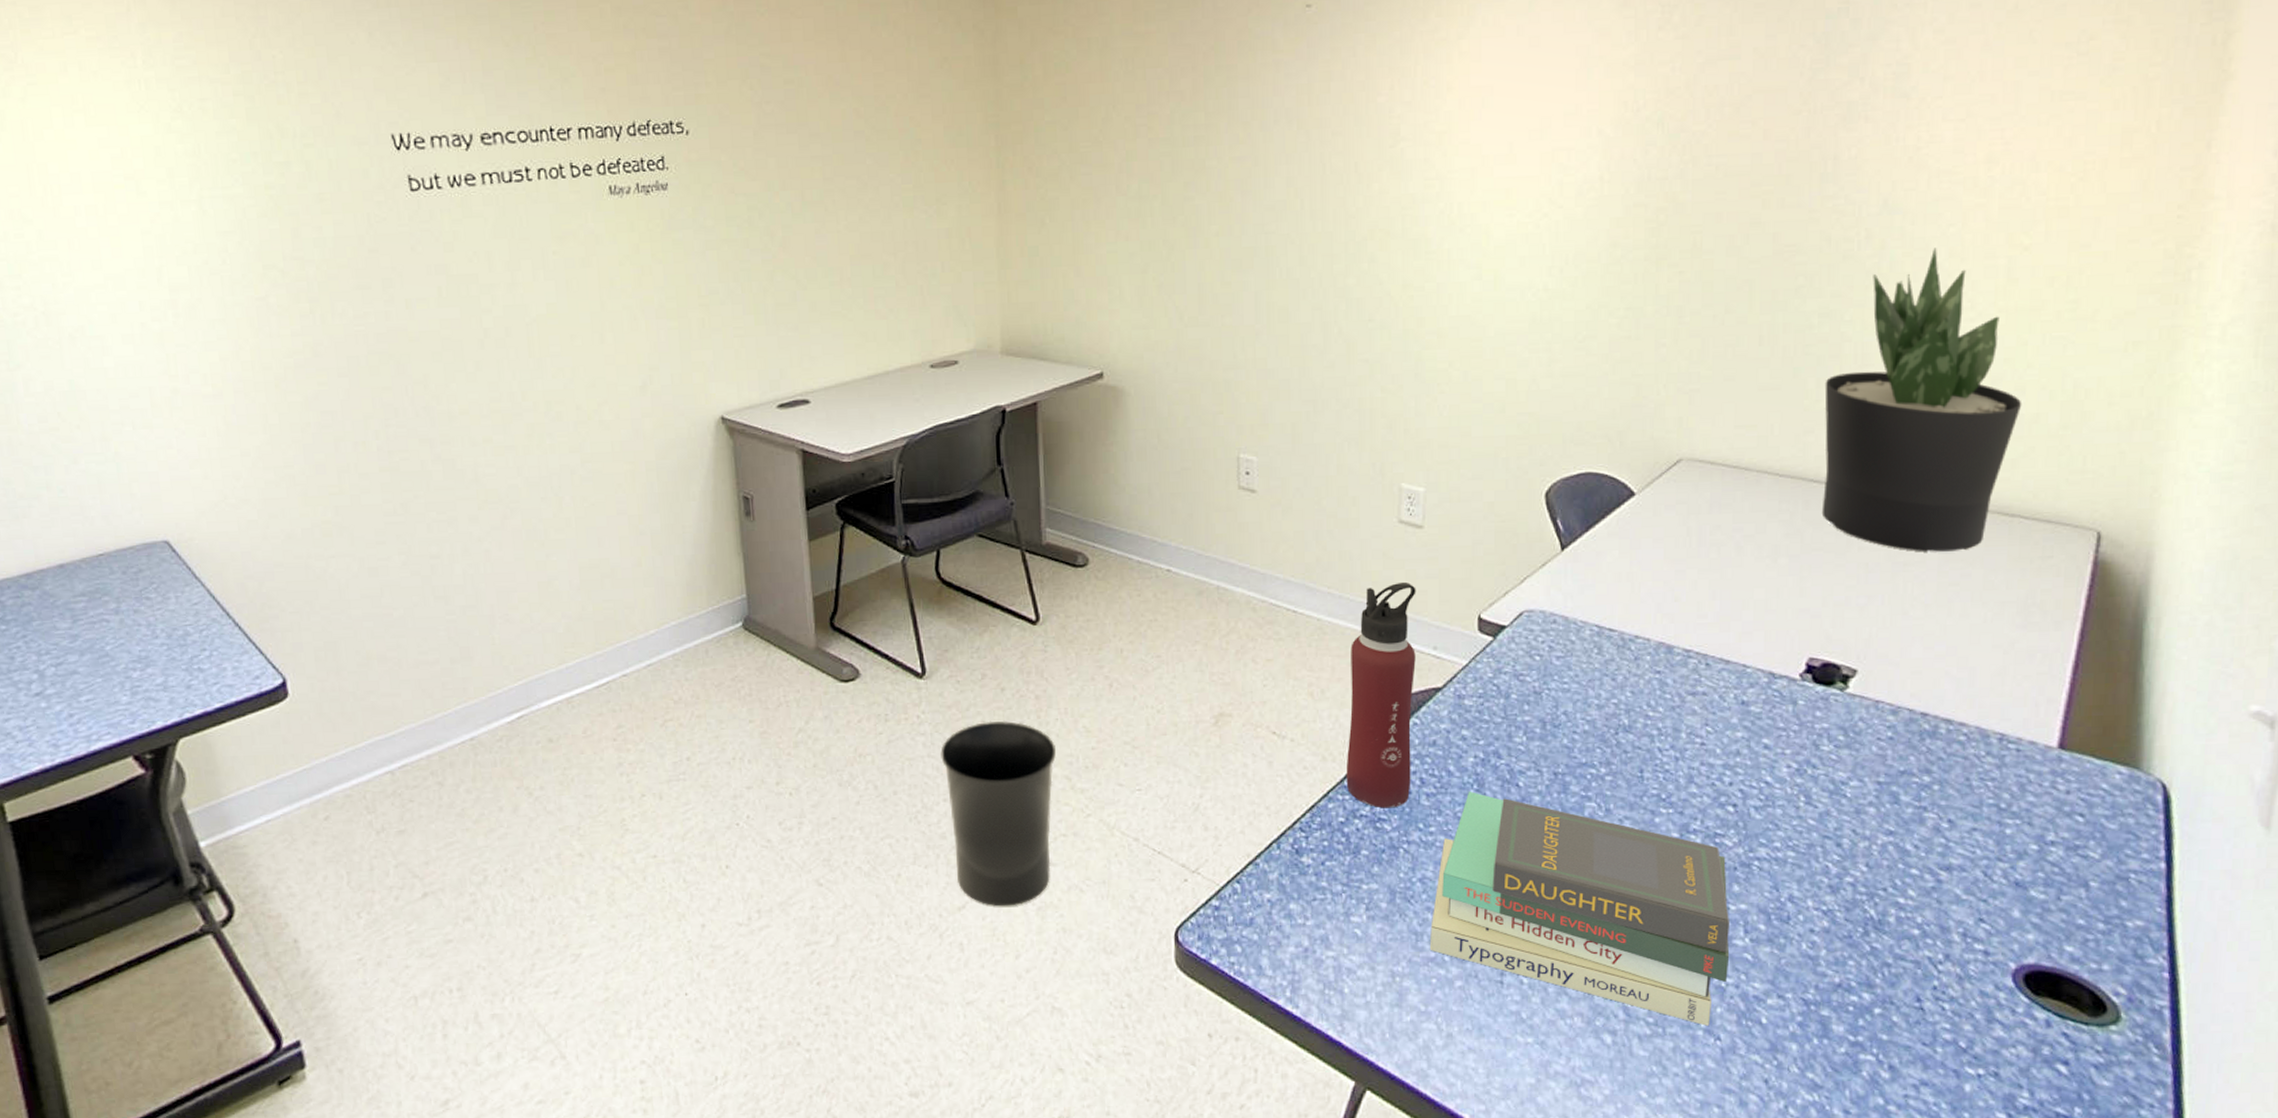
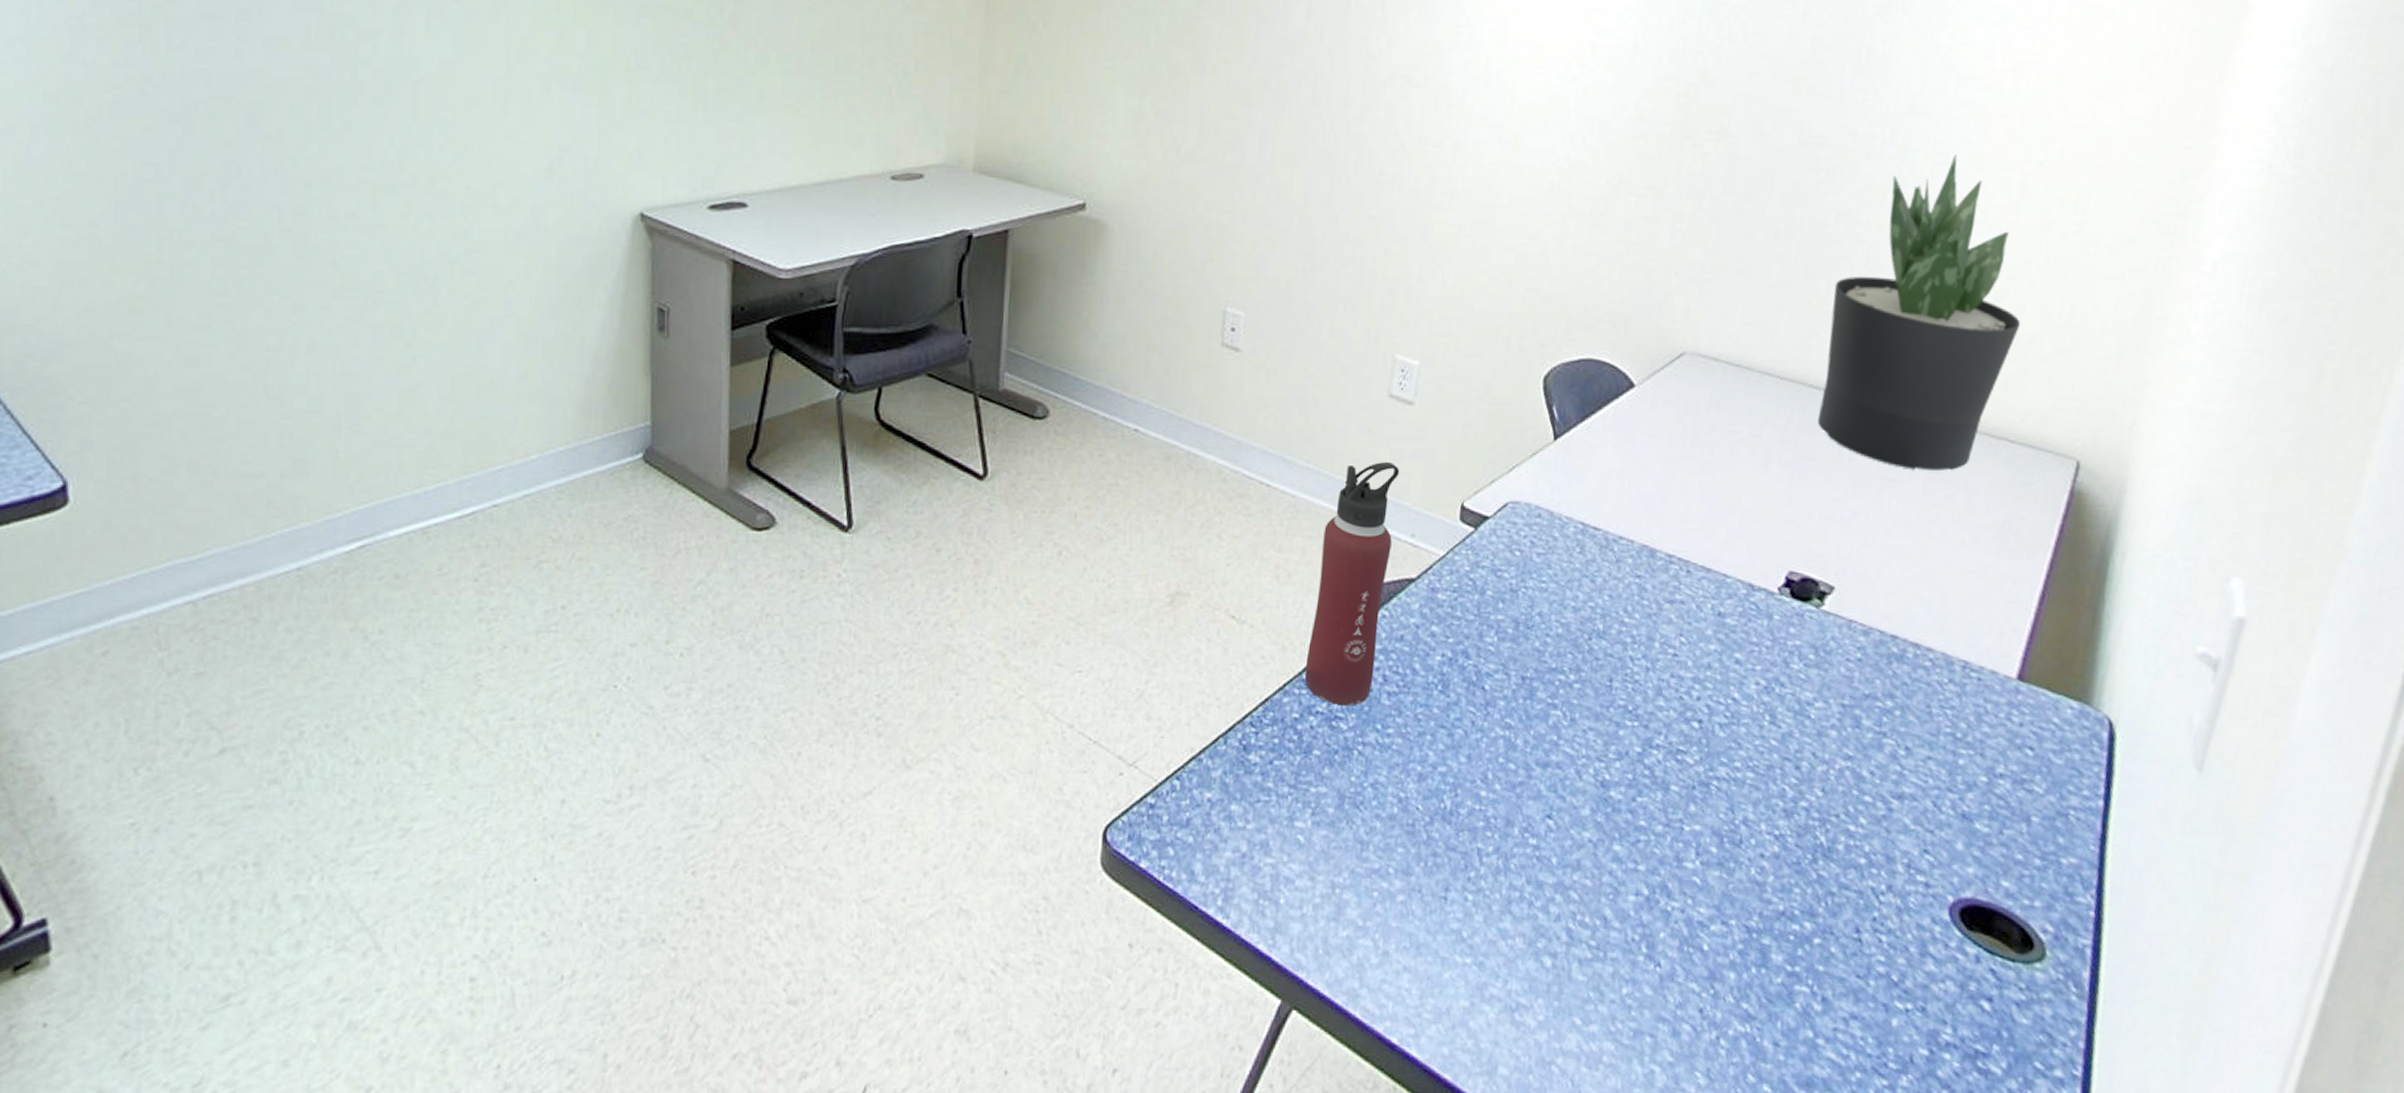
waste bin: present [940,720,1056,907] -> none [860,585,991,794]
books: present [1429,792,1731,1026] -> none [1374,692,1686,951]

